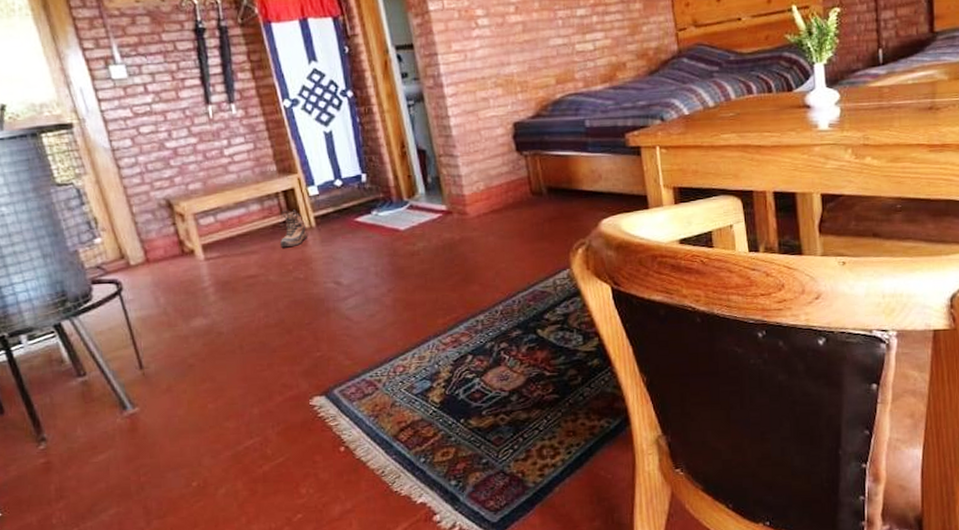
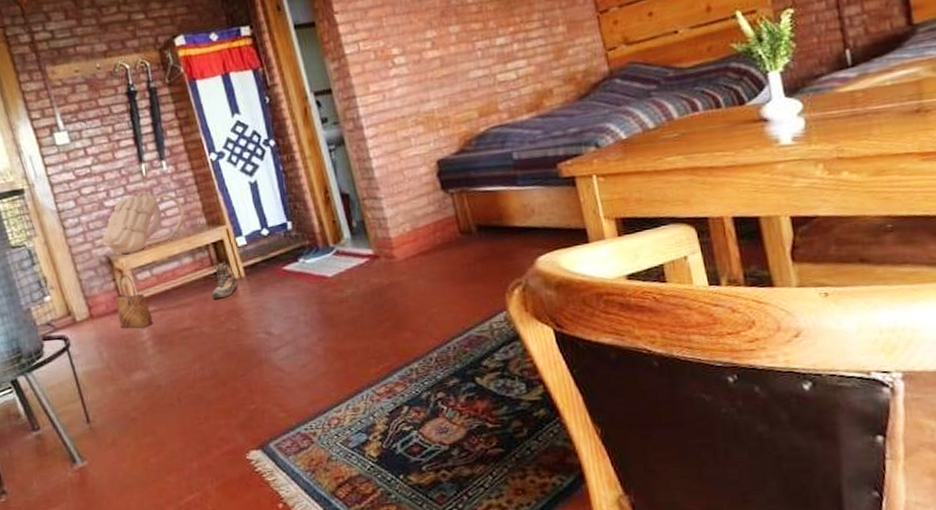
backpack: none [162,134,254,198] -> present [102,191,185,254]
tote bag: none [174,219,216,276] -> present [115,274,153,330]

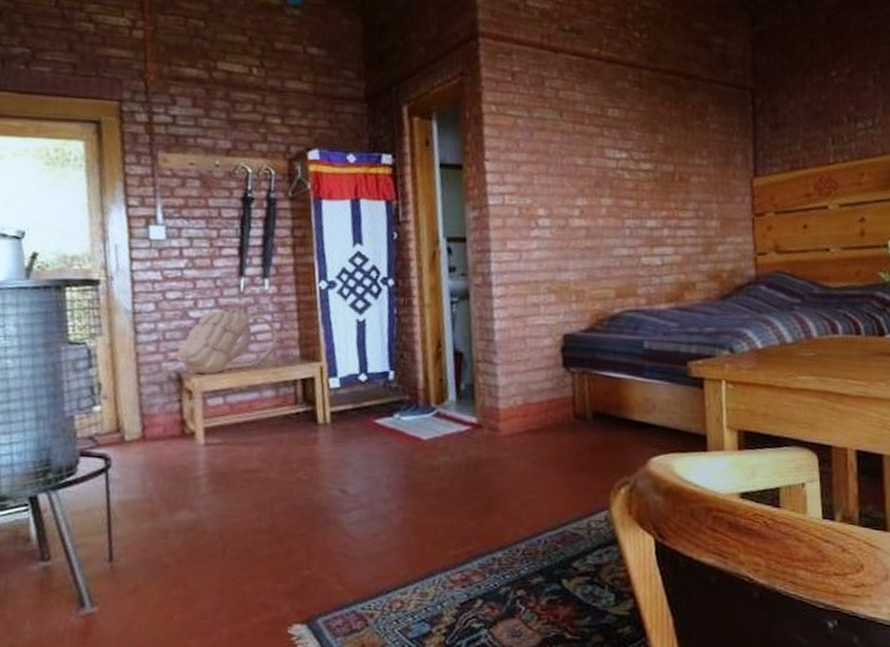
tote bag: present [115,274,153,330] -> none [174,396,214,463]
boot: present [211,260,238,301] -> none [287,400,320,444]

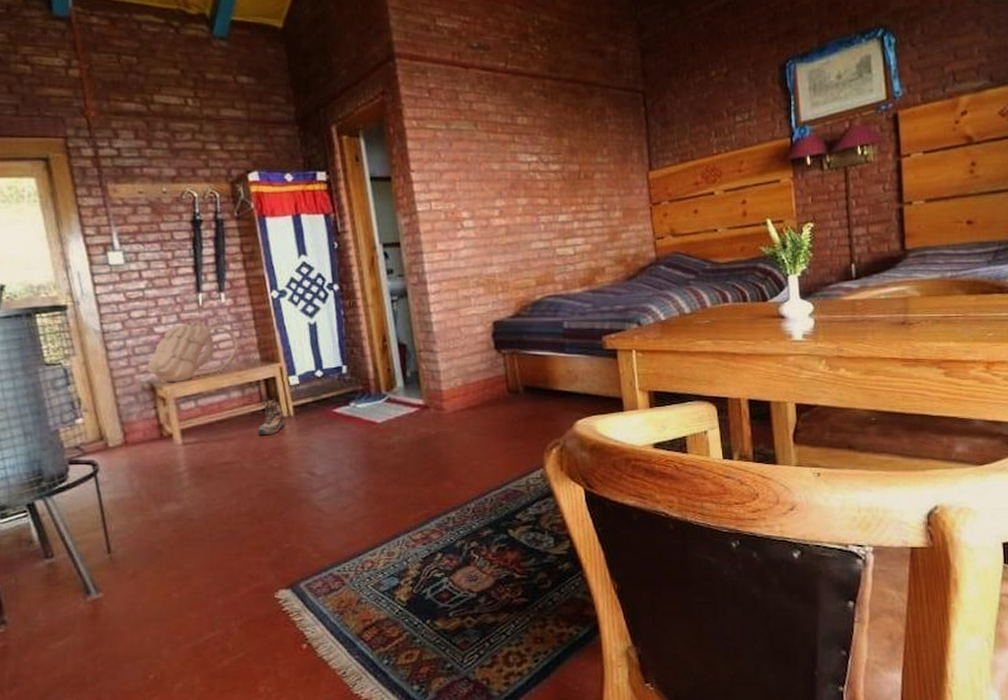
boot: none [287,400,320,444] -> present [257,398,285,437]

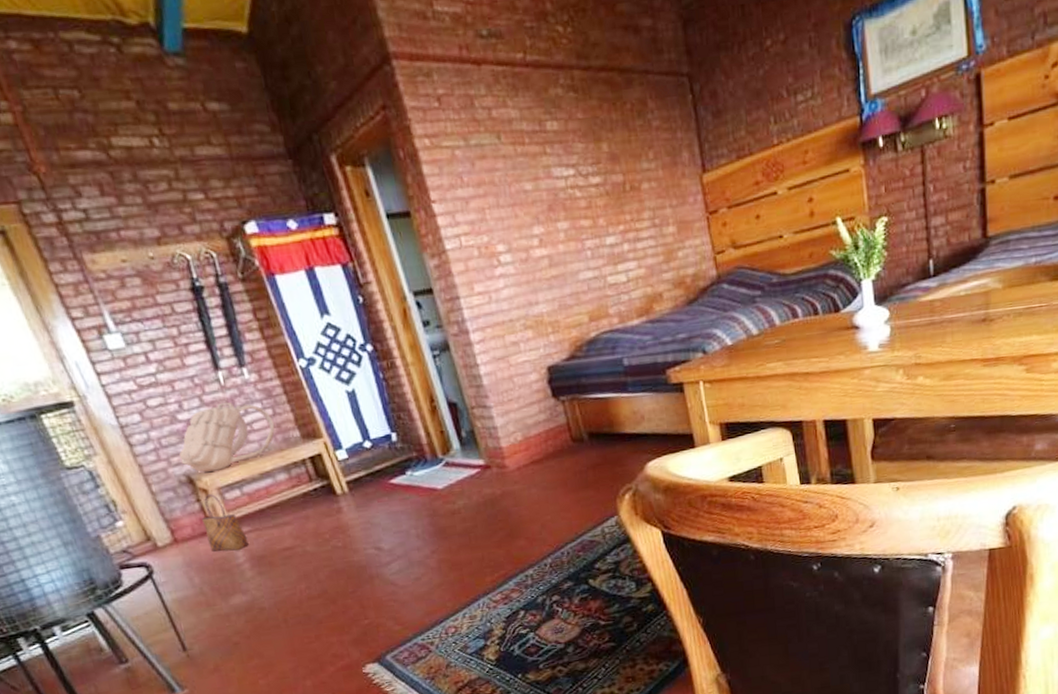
tote bag: none [154,403,192,460] -> present [201,494,249,553]
boot: present [257,398,285,437] -> none [311,475,341,518]

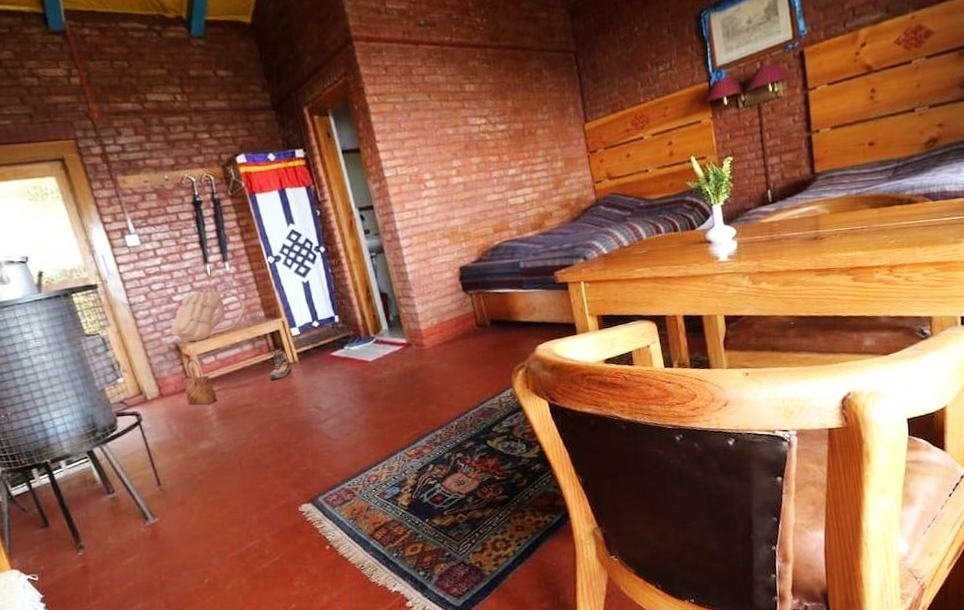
boot: none [311,475,341,518] -> present [269,347,292,381]

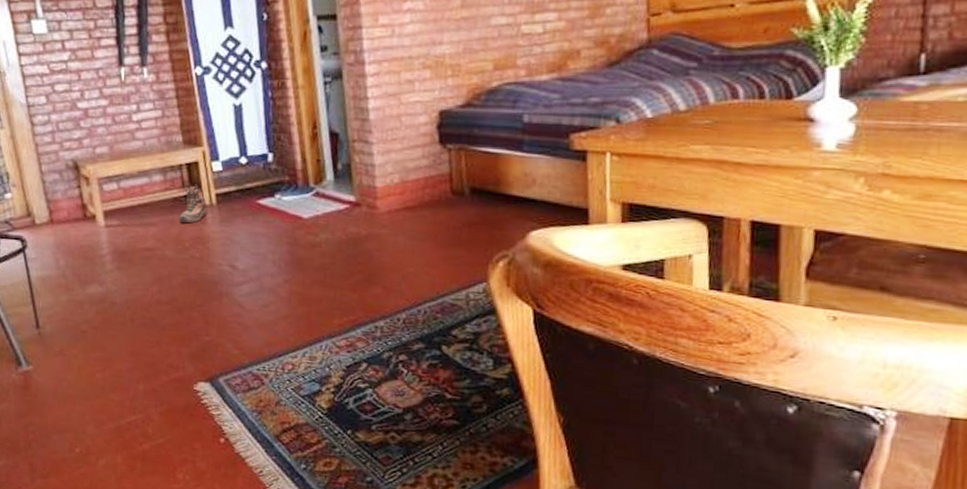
backpack: present [171,288,246,342] -> none [71,97,162,162]
tote bag: present [183,359,217,406] -> none [78,183,115,243]

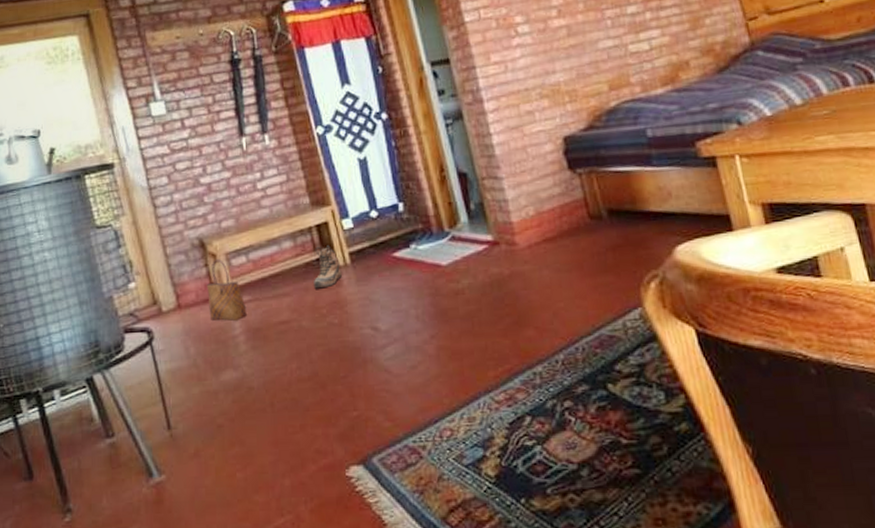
tote bag: none [78,183,115,243] -> present [206,259,247,322]

